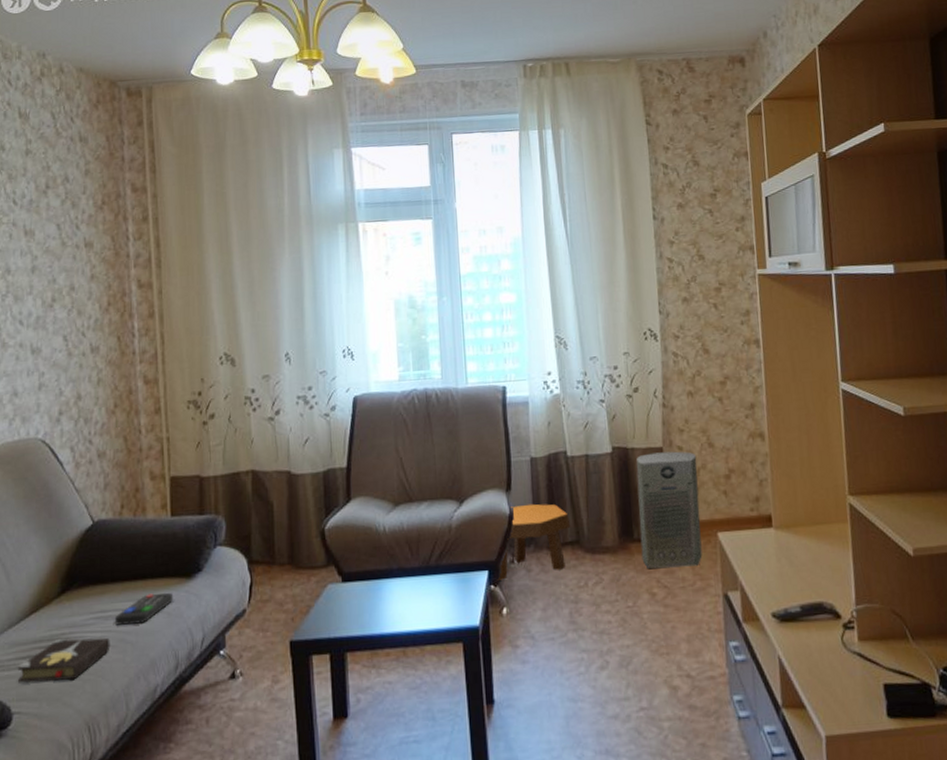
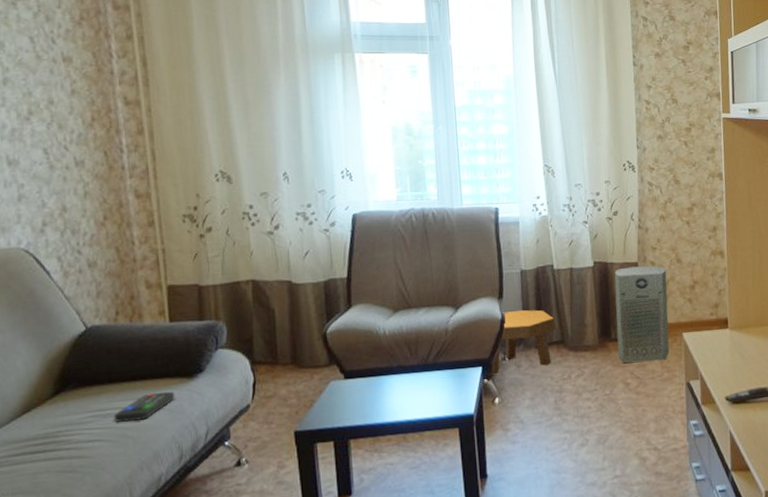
hardback book: present [17,637,110,684] -> none [11,433,111,479]

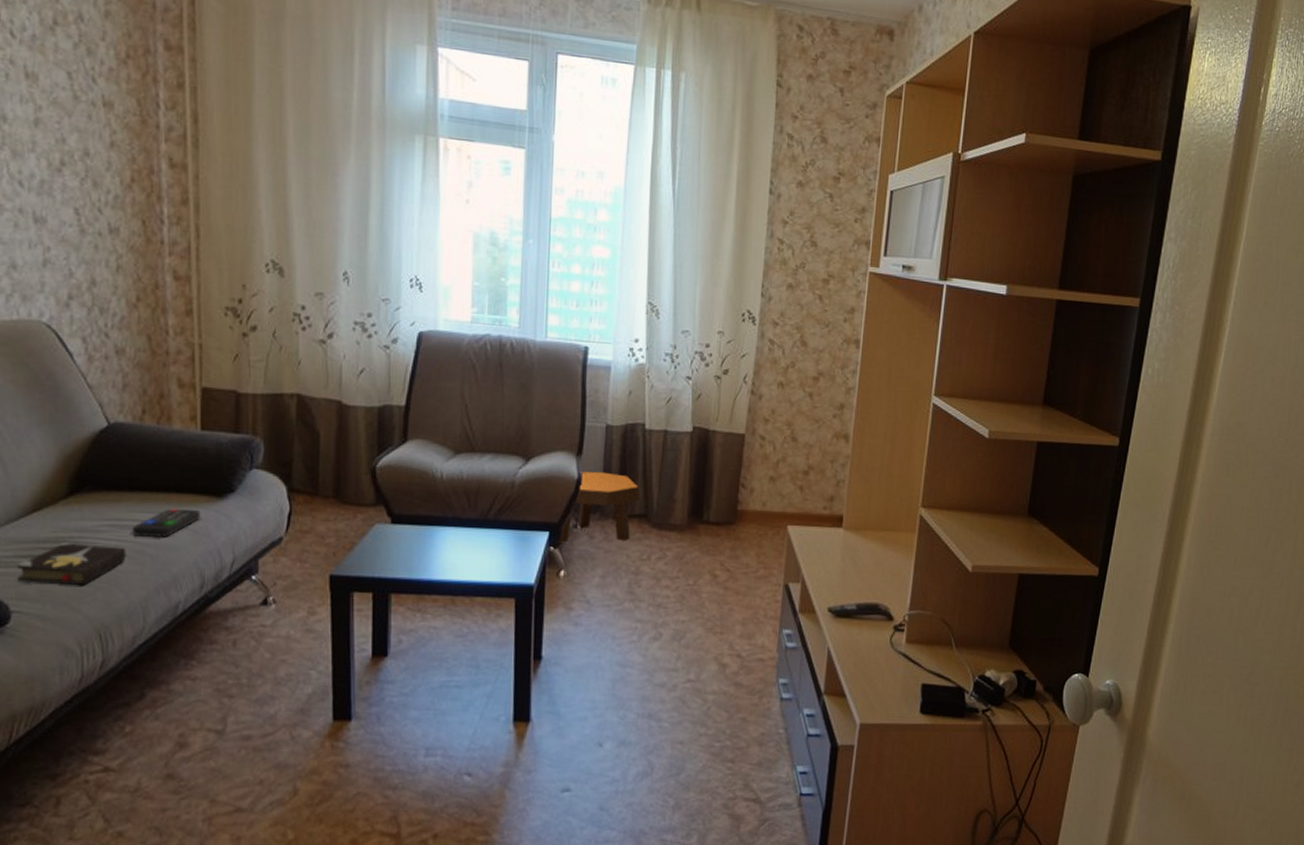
hardback book: none [11,433,111,479] -> present [16,542,127,585]
air purifier: present [614,265,670,363] -> none [708,438,778,555]

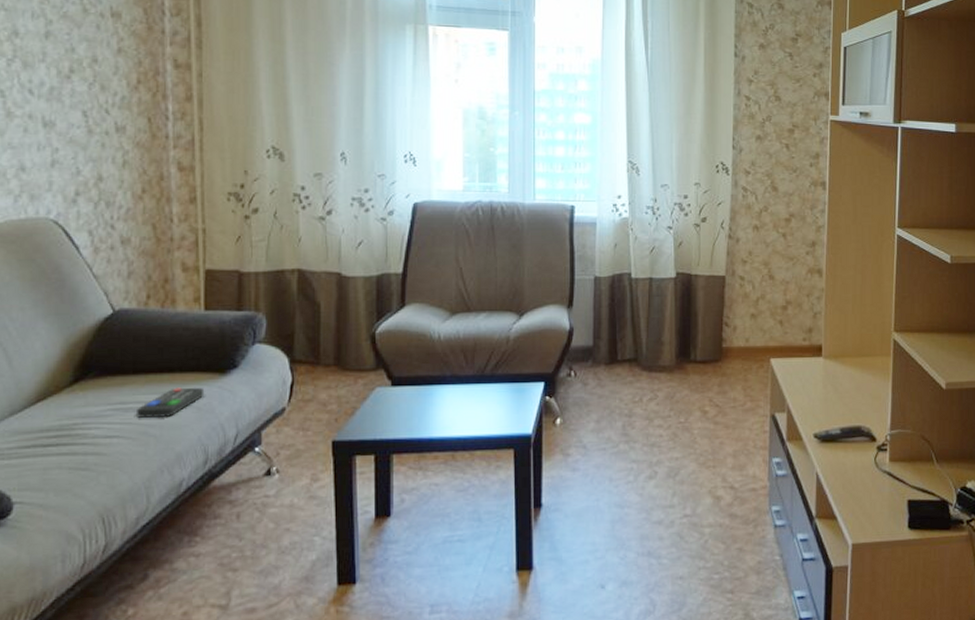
hardback book: present [16,542,127,585] -> none [19,429,130,474]
footstool: present [557,471,640,543] -> none [552,321,630,392]

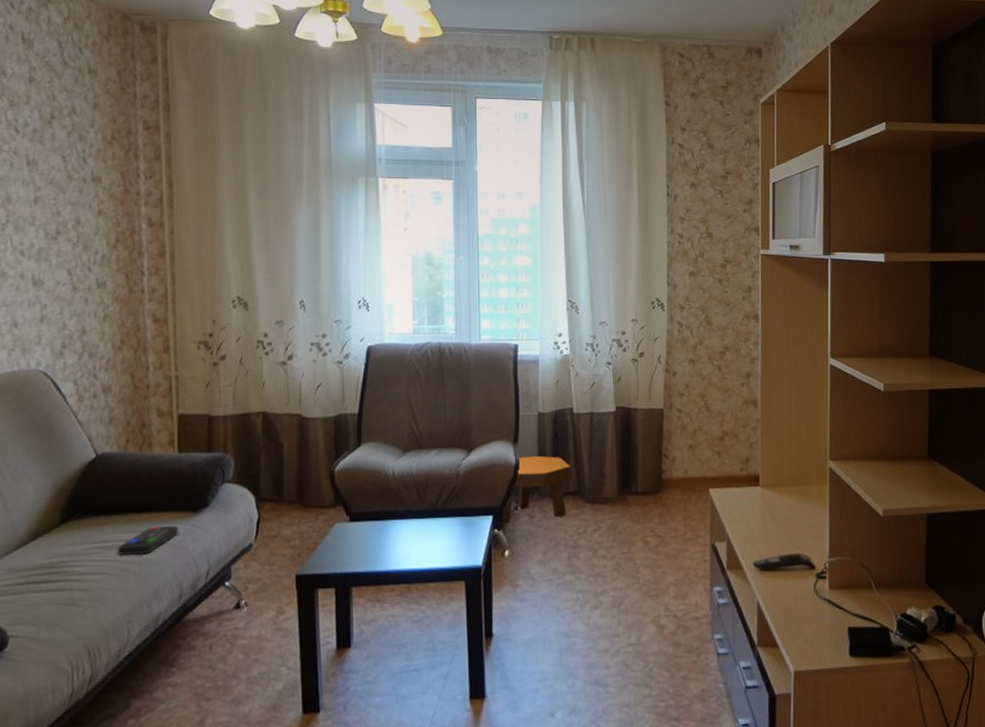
footstool: none [552,321,630,392] -> present [500,455,573,525]

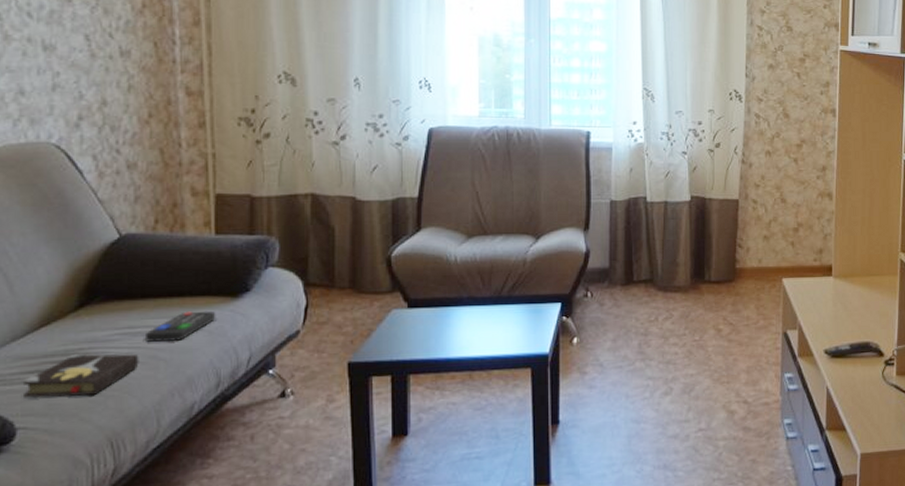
hardback book: none [14,566,113,609] -> present [22,354,139,399]
footstool: present [500,455,573,525] -> none [569,243,645,313]

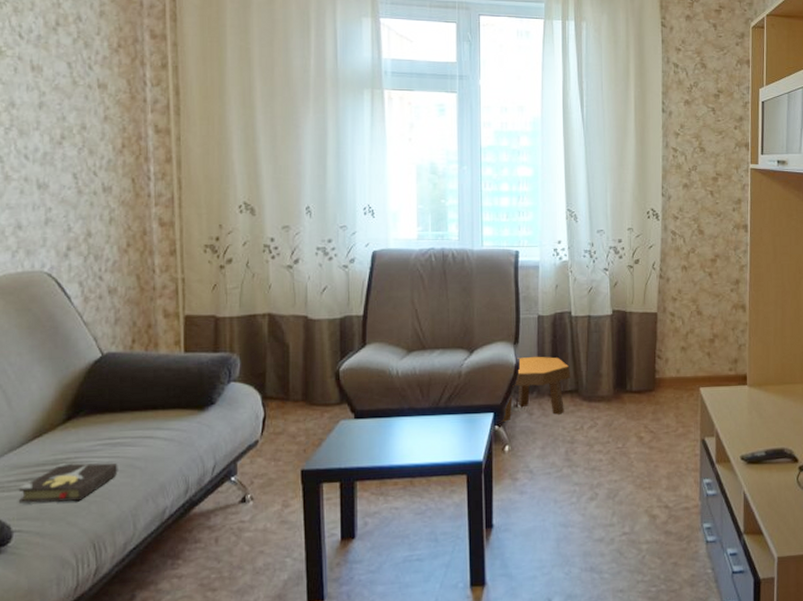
remote control: present [146,311,216,342] -> none [124,422,185,452]
footstool: none [569,243,645,313] -> present [500,356,571,422]

